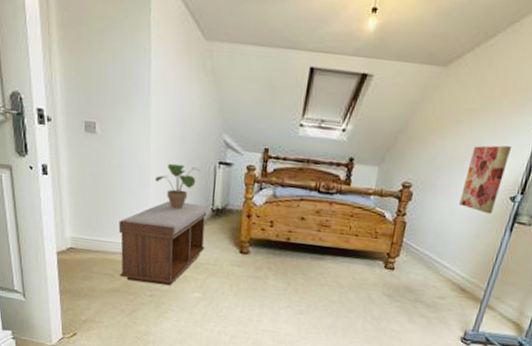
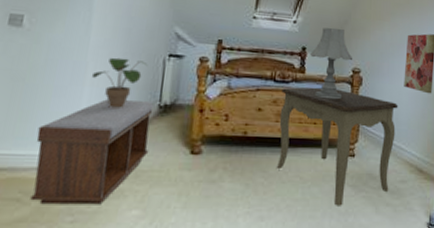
side table: none [316,199,449,312] -> present [277,87,398,206]
table lamp: none [357,136,405,214] -> present [310,27,353,100]

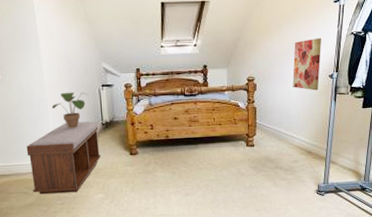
side table: present [277,87,398,206] -> none [191,95,289,183]
table lamp: present [310,27,353,100] -> none [211,45,247,105]

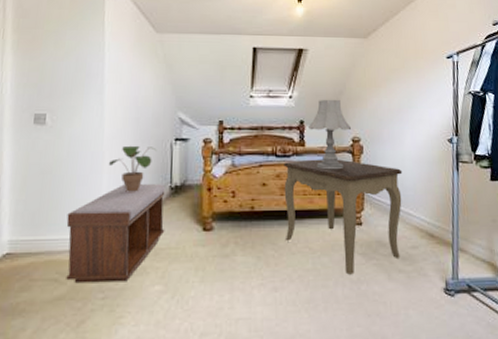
side table: none [191,95,289,183] -> present [284,159,403,275]
table lamp: none [211,45,247,105] -> present [308,99,352,170]
wall art: present [292,38,321,91] -> none [405,96,437,157]

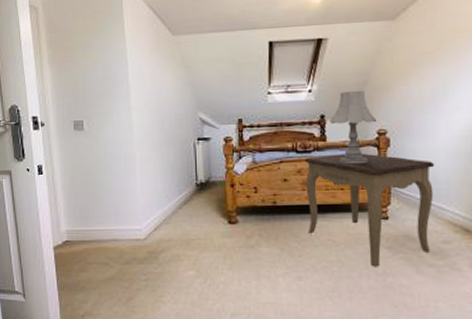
bench: present [66,184,166,284] -> none [110,181,194,267]
potted plant: present [108,145,157,193] -> none [139,146,182,190]

